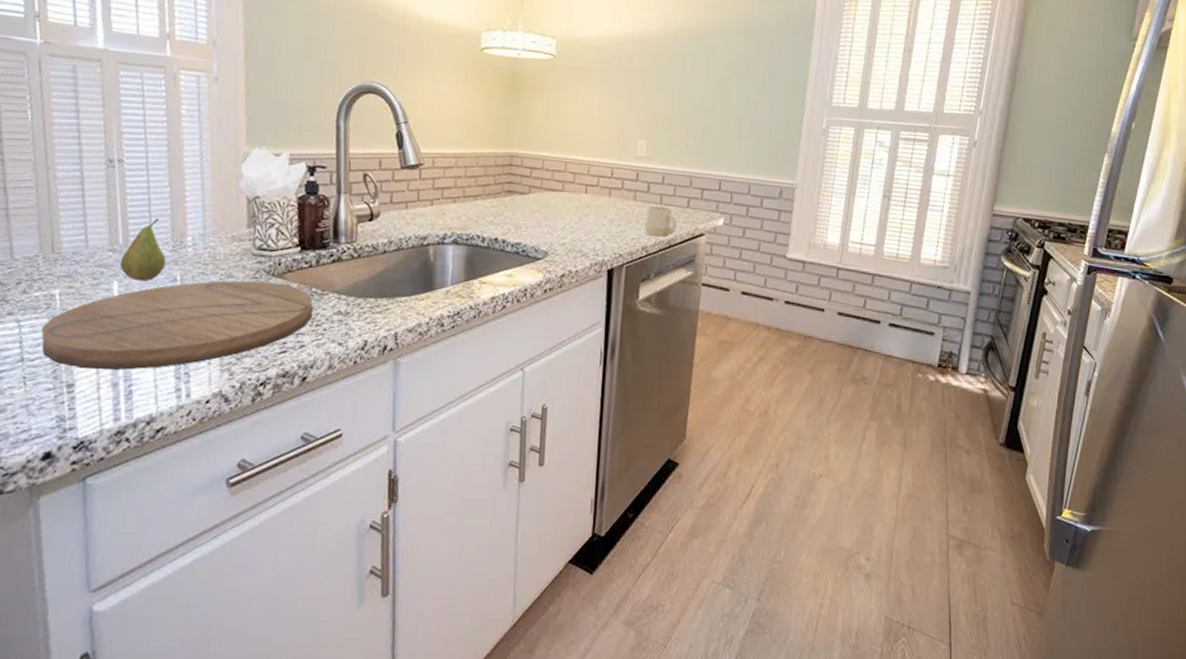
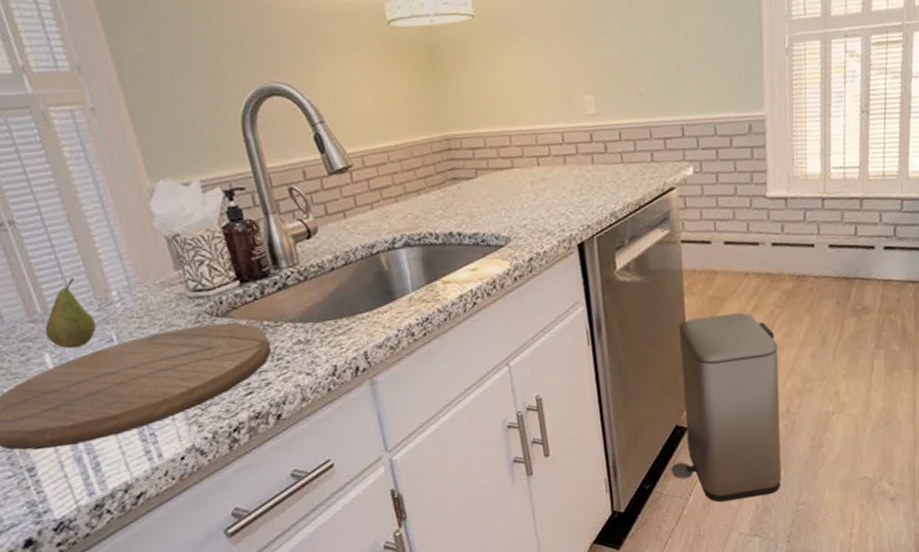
mug: present [645,205,678,238] -> none [608,165,644,201]
pedal bin: none [656,358,777,547] -> present [671,313,782,503]

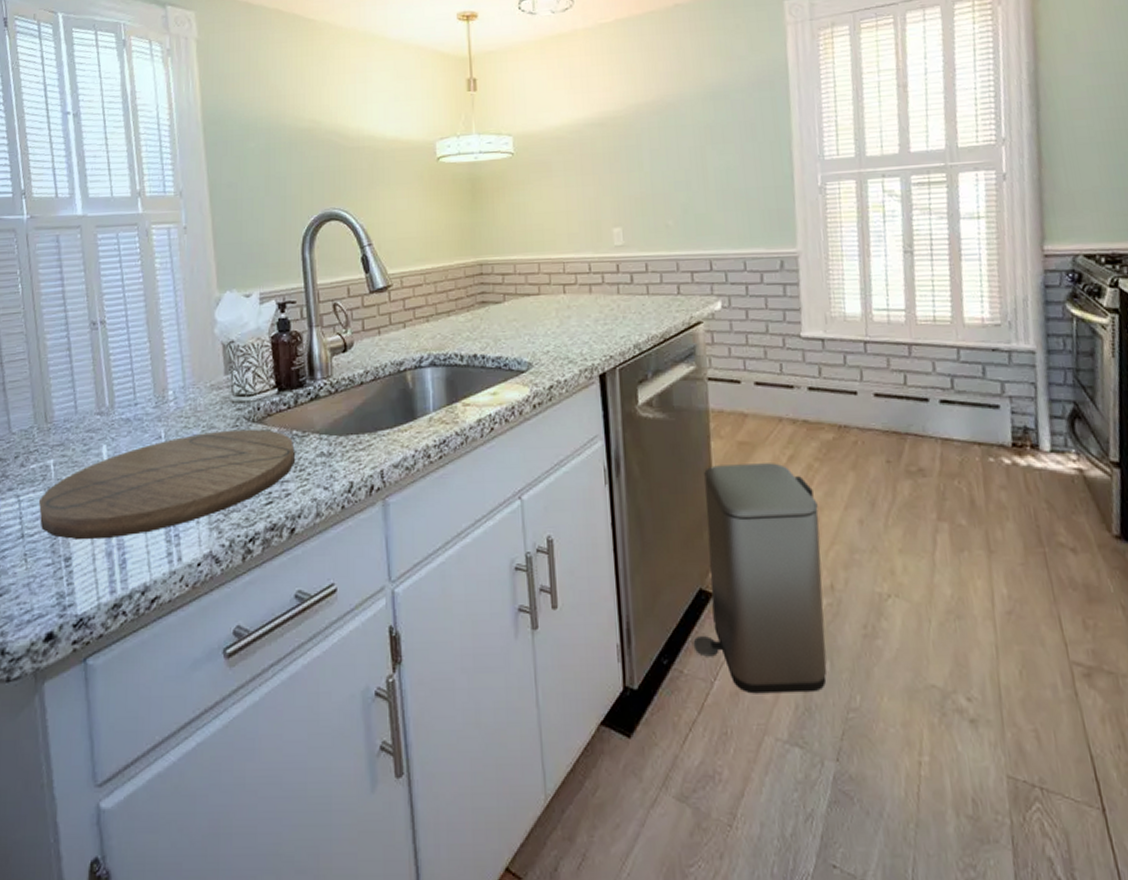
fruit: present [44,278,97,349] -> none [107,375,151,443]

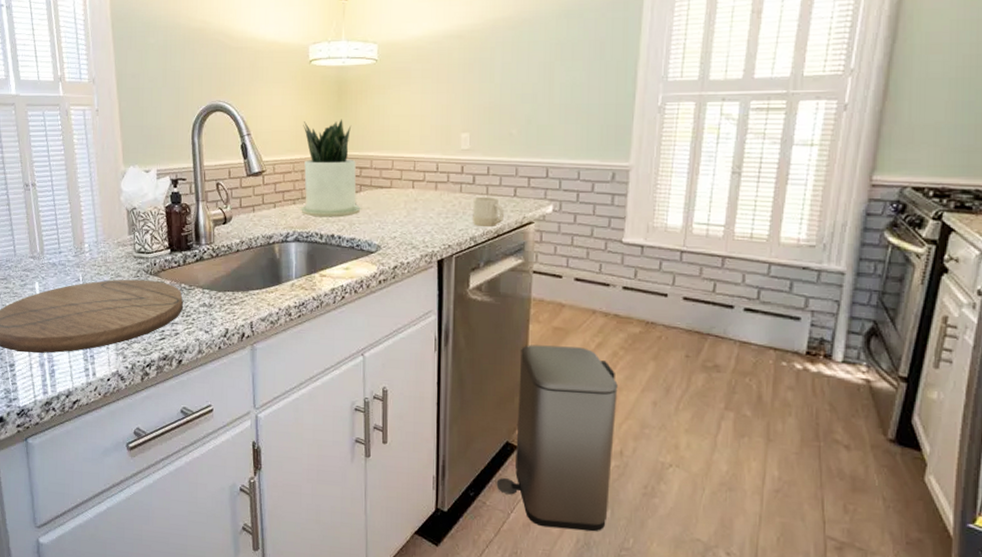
planter: none [433,220,508,335] -> present [300,119,362,218]
mug: none [633,296,670,332] -> present [473,196,505,228]

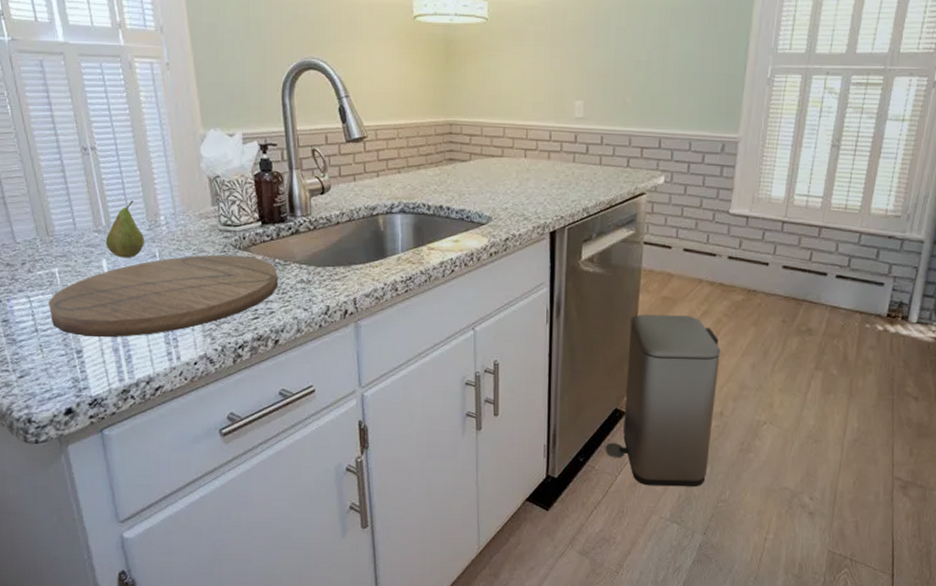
fruit: none [39,230,71,282] -> present [105,200,145,258]
planter: present [300,119,362,218] -> none [405,82,472,188]
mug: present [473,196,505,228] -> none [586,166,618,199]

